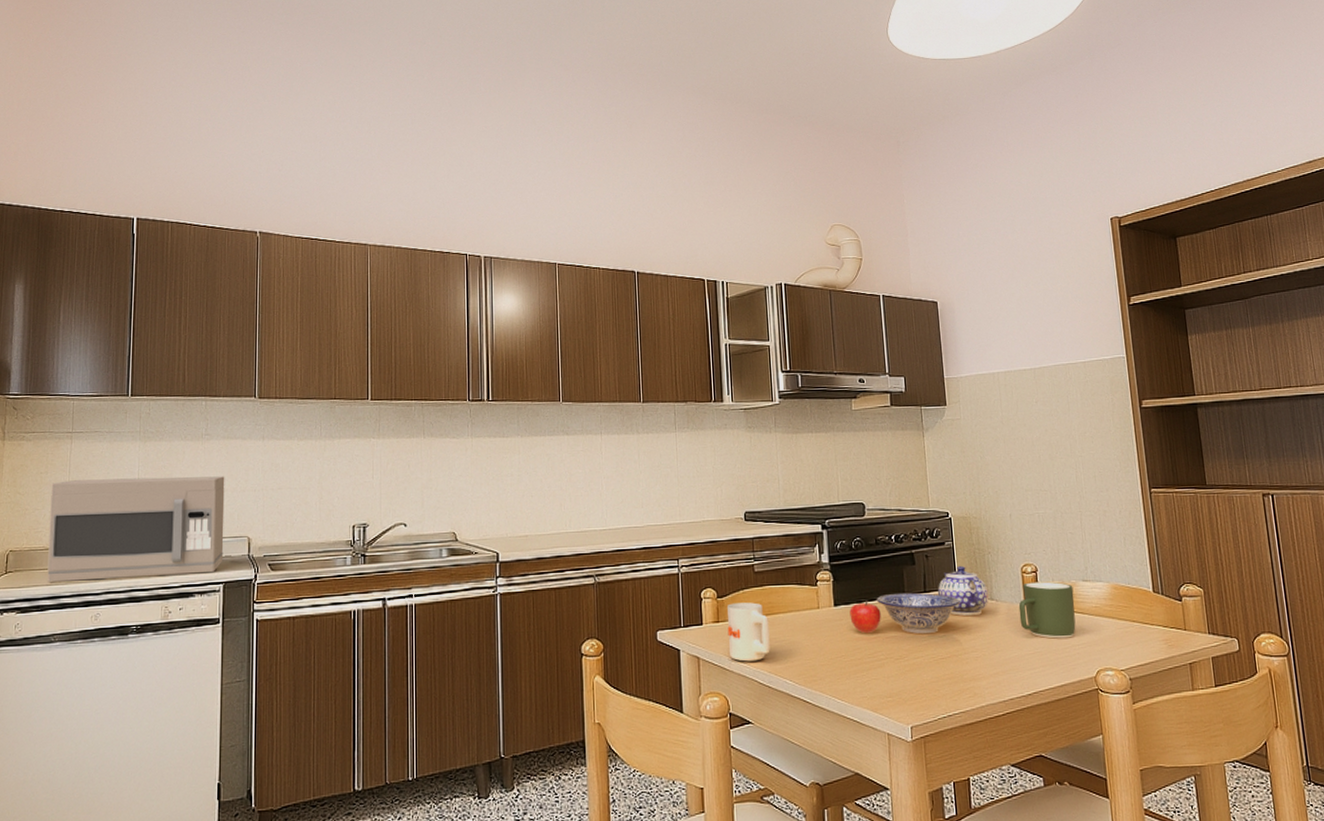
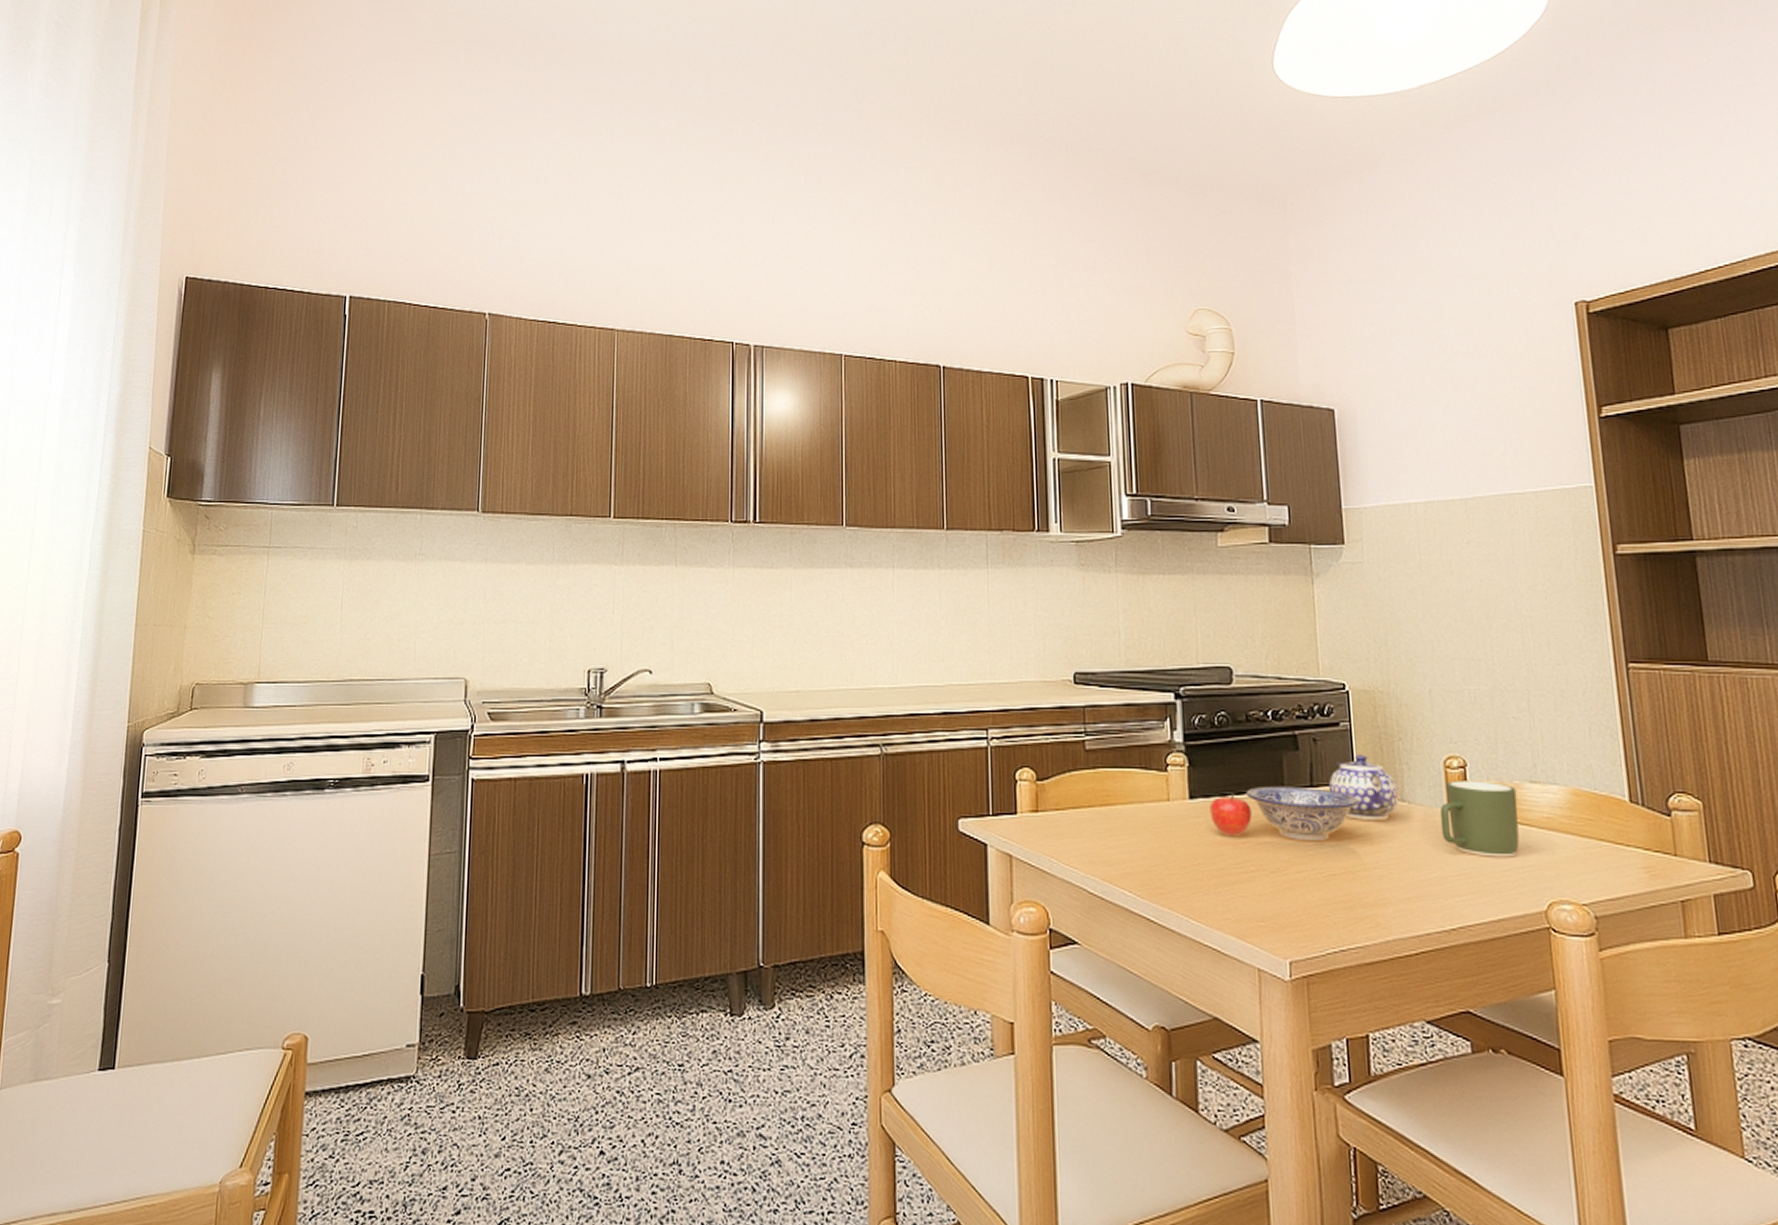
microwave: present [47,476,225,583] -> none [236,603,441,724]
mug: present [727,602,770,662] -> none [1049,788,1104,864]

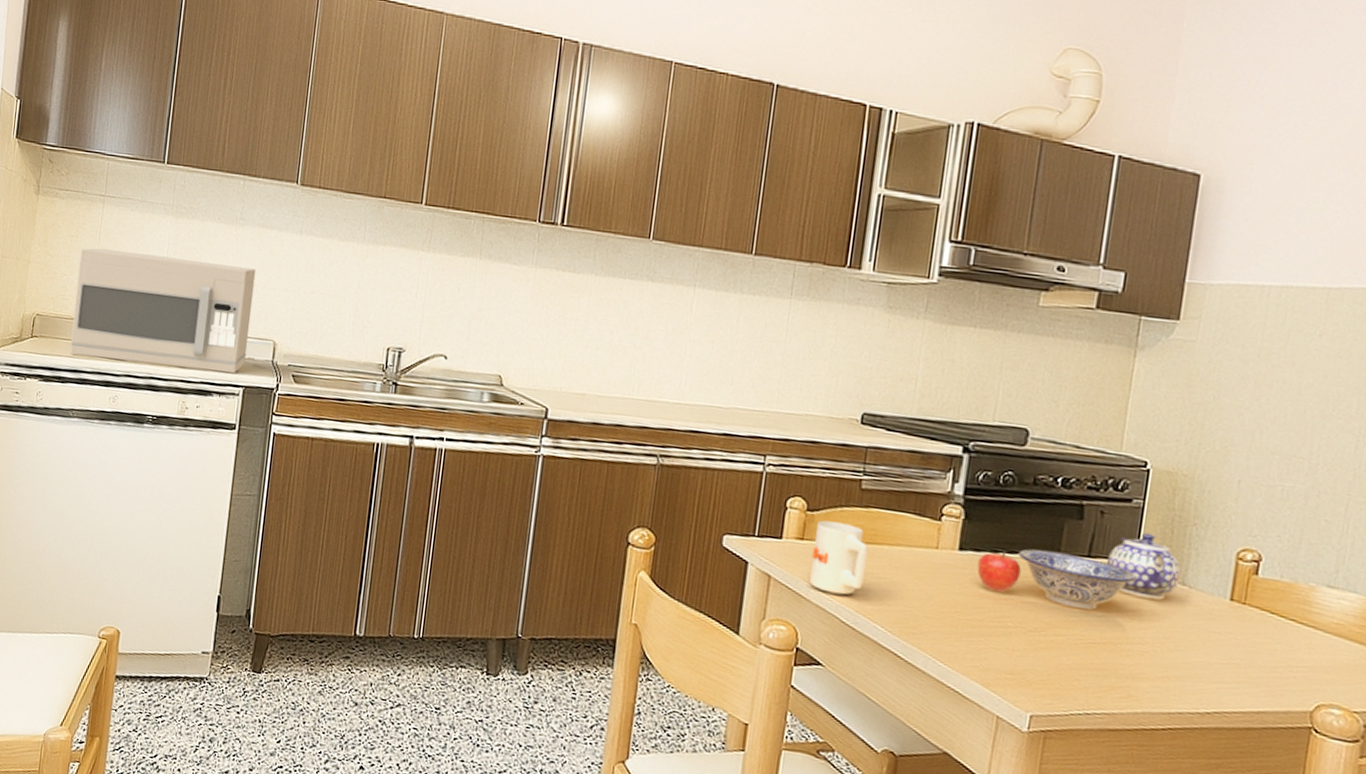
microwave: none [236,603,441,724] -> present [70,248,256,374]
mug: none [1049,788,1104,864] -> present [809,520,868,595]
mug: present [1439,780,1520,857] -> none [1217,572,1310,656]

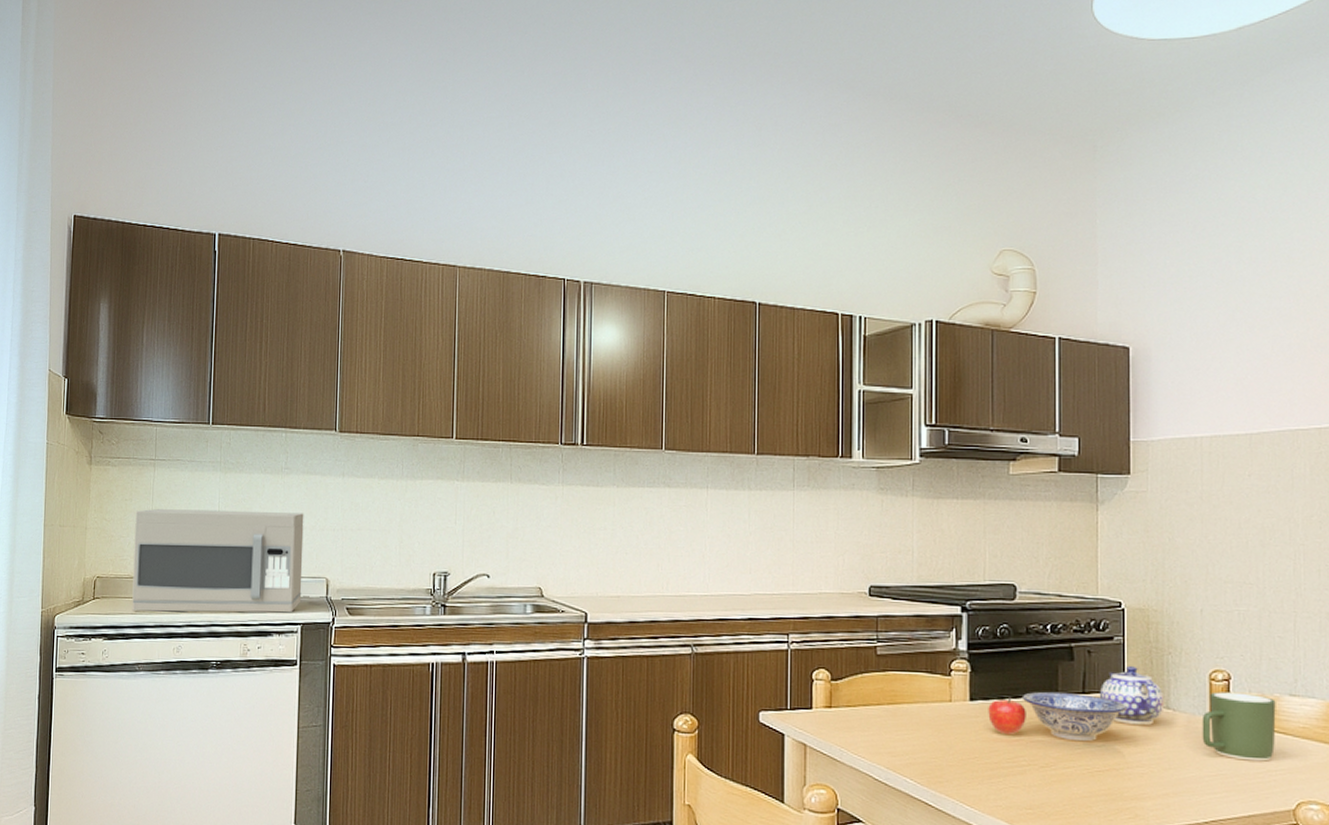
mug: present [809,520,868,595] -> none [841,688,890,755]
mug: none [1217,572,1310,656] -> present [1202,692,1276,762]

